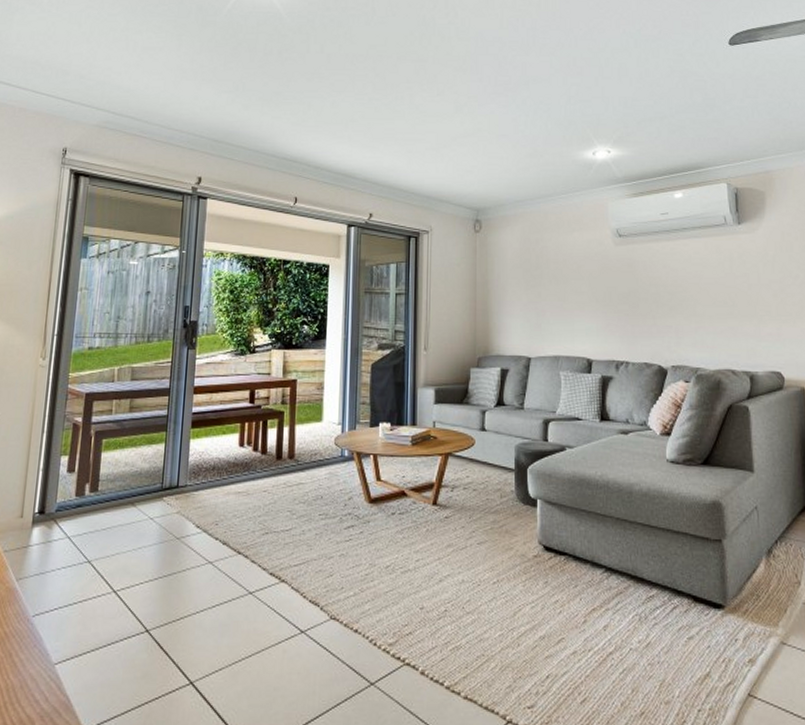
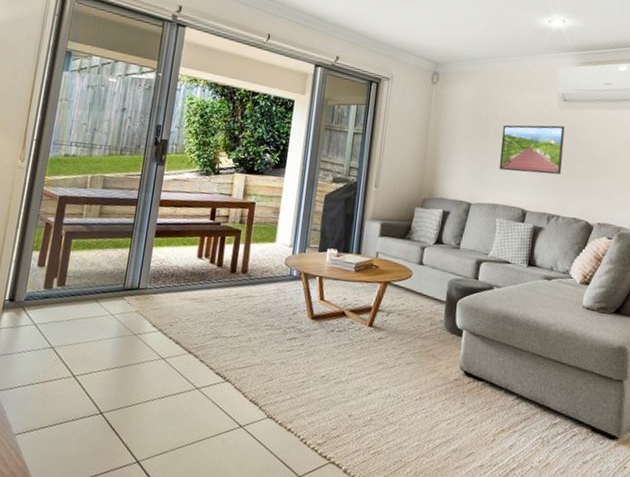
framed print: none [556,264,625,318] -> present [499,124,565,175]

